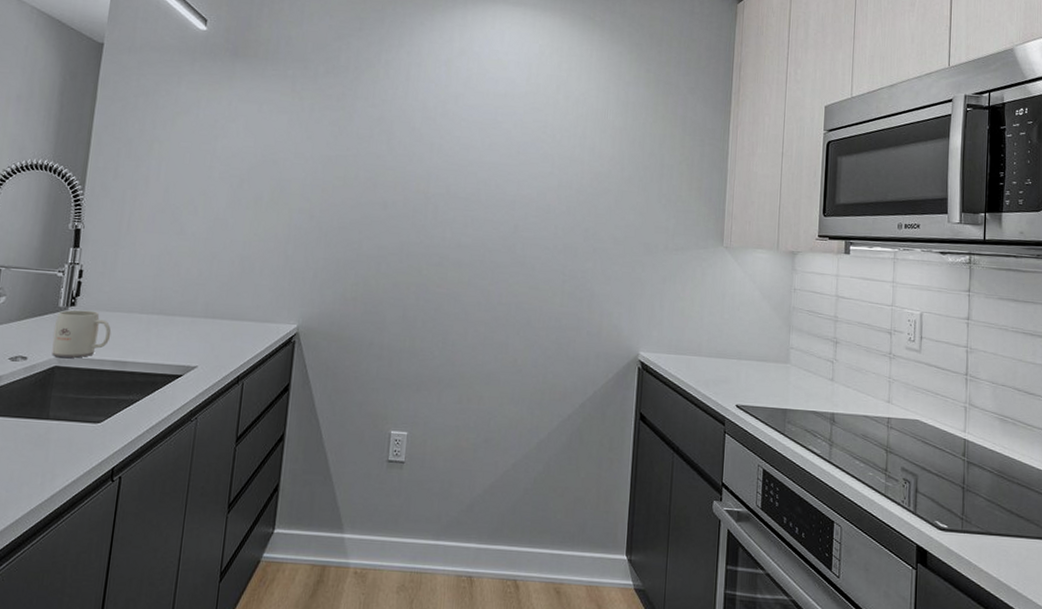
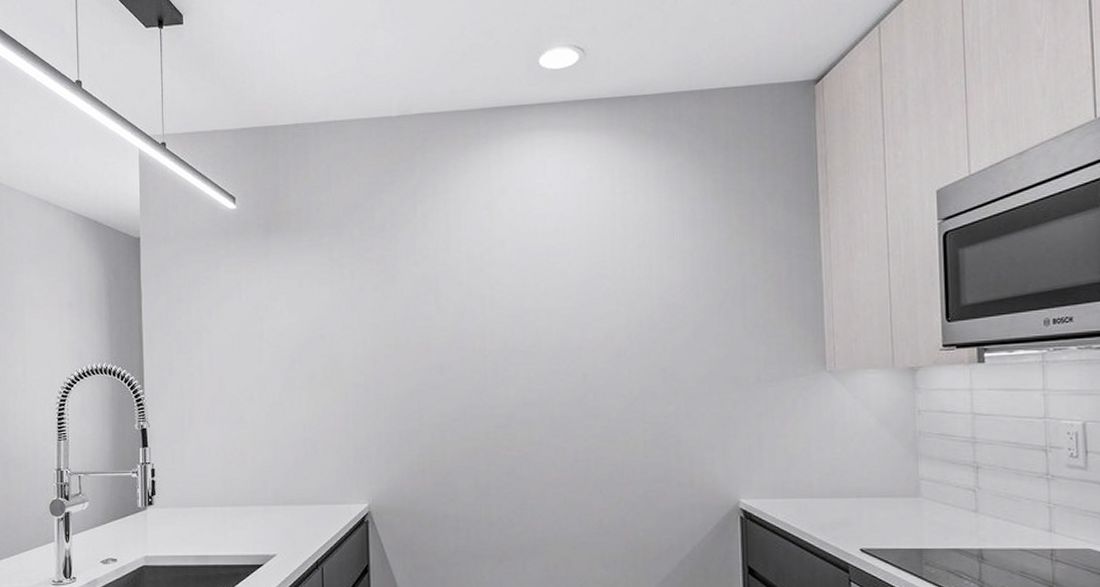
mug: present [51,309,112,358] -> none [136,508,190,556]

